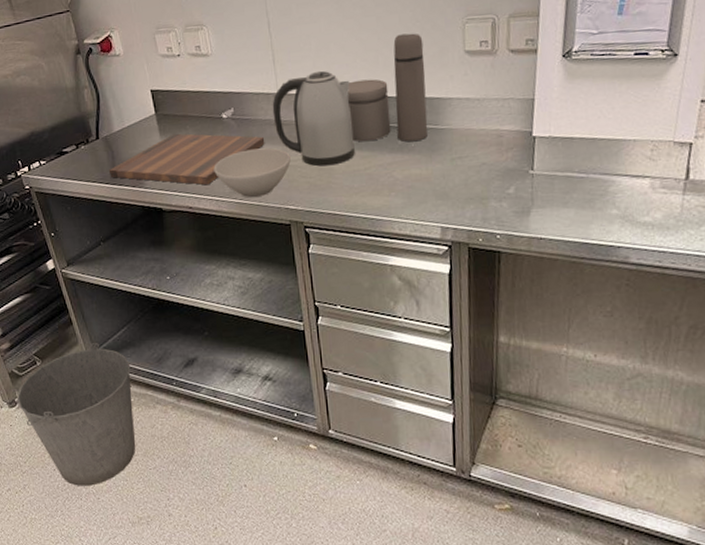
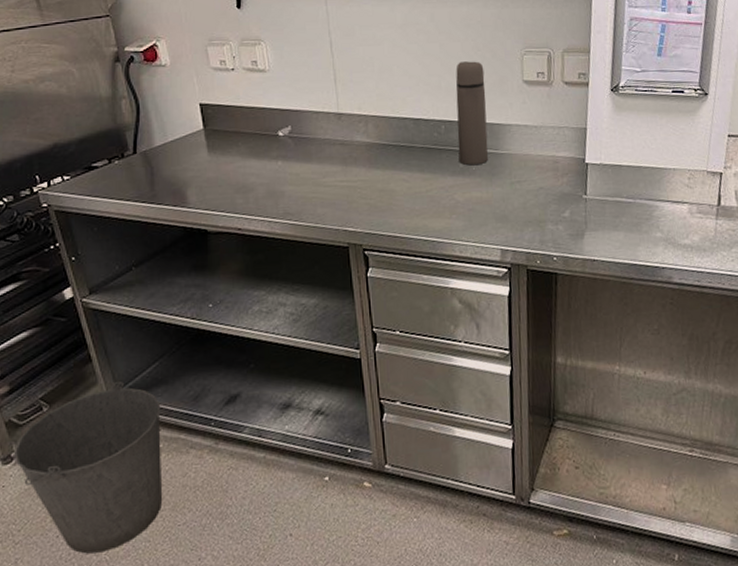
cutting board: present [108,133,265,186] -> none [146,150,324,206]
bowl: present [213,147,291,198] -> none [267,167,350,219]
kettle: present [272,70,355,166] -> none [332,92,417,188]
jar: present [347,79,391,142] -> none [409,103,453,164]

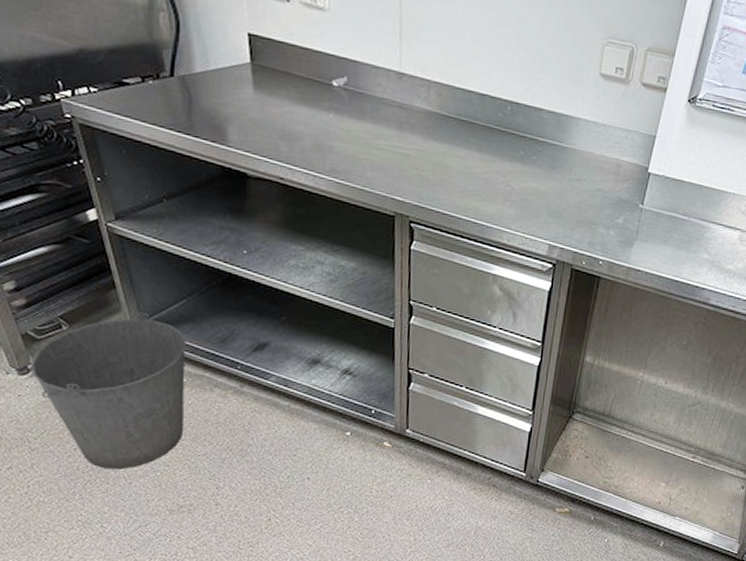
thermos: present [456,61,488,166] -> none [520,40,562,155]

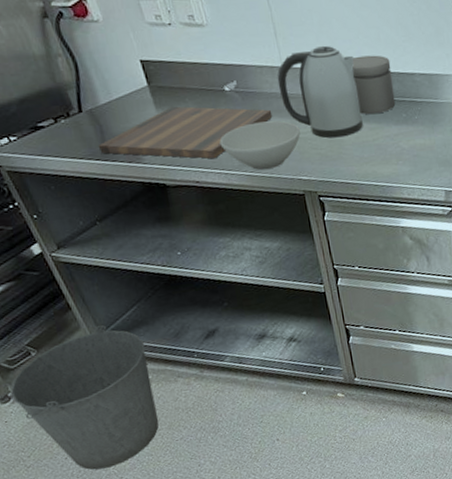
cutting board: none [182,90,379,157] -> present [97,106,273,159]
bowl: none [315,126,405,181] -> present [219,120,301,170]
kettle: none [391,58,480,162] -> present [277,45,363,138]
jar: none [474,77,519,145] -> present [352,55,396,115]

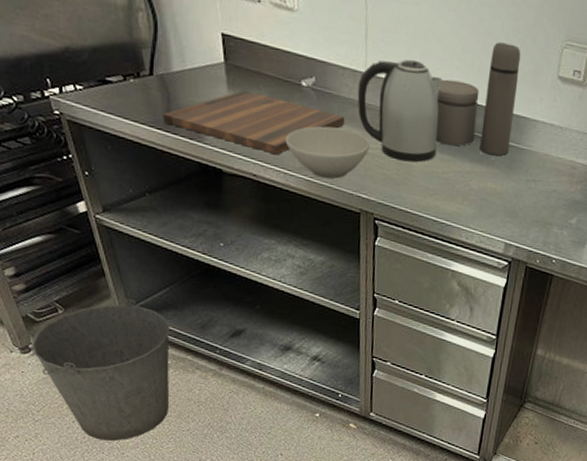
thermos: none [393,13,429,115] -> present [479,42,521,156]

